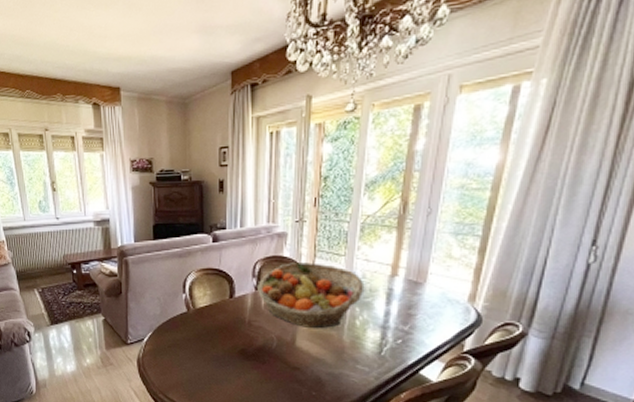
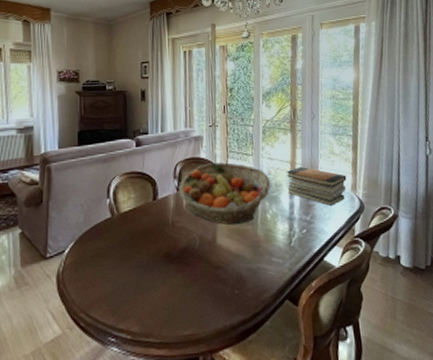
book stack: none [384,271,464,317] -> present [286,167,347,206]

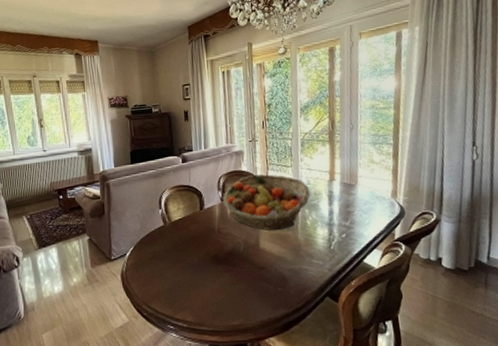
book stack: present [286,167,347,206] -> none [325,176,387,212]

